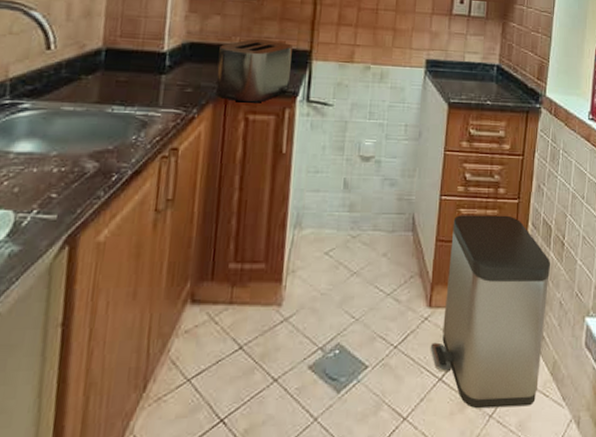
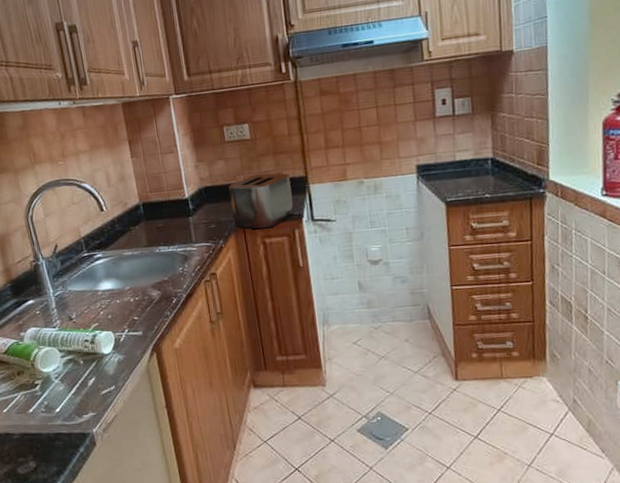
pedal bin: present [430,215,551,409] -> none [462,297,575,460]

